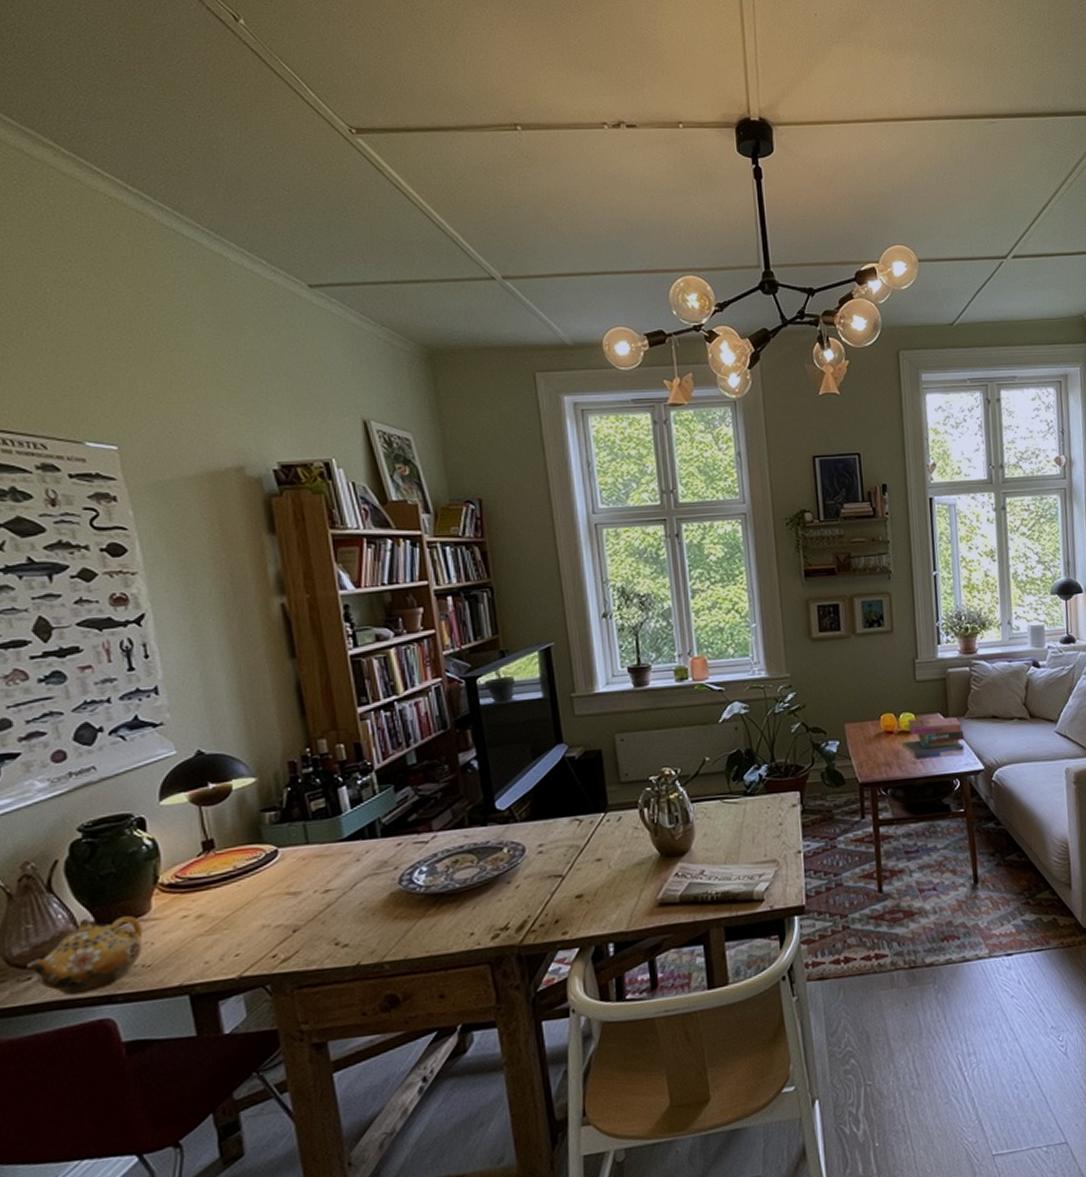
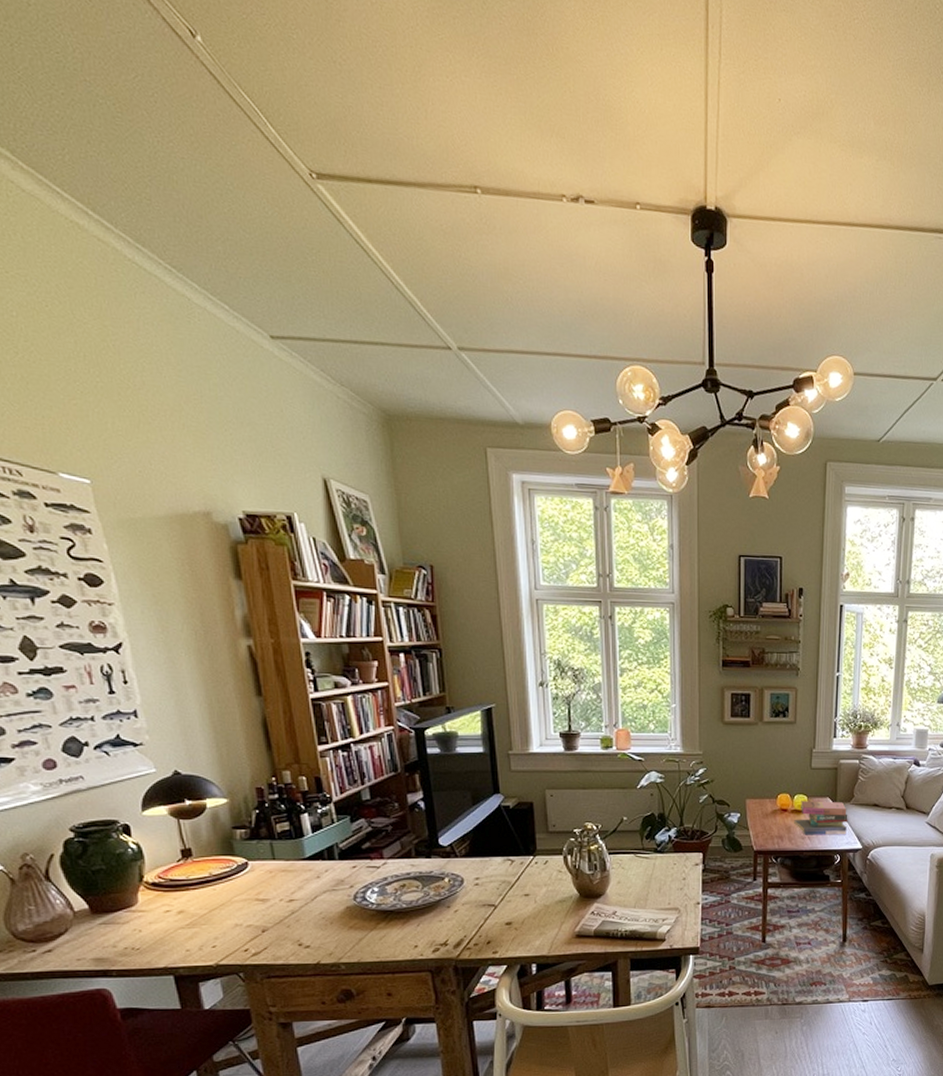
teapot: present [27,916,144,996] -> none [31,906,133,968]

